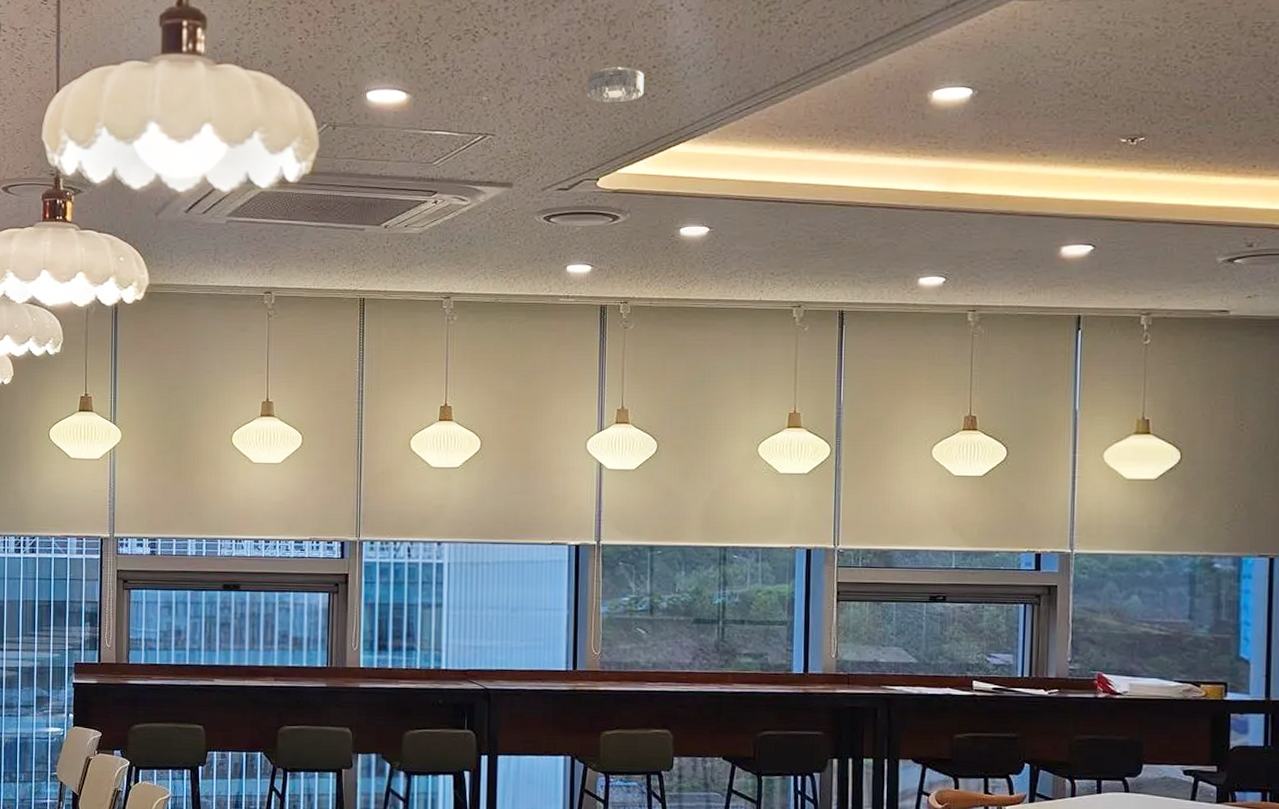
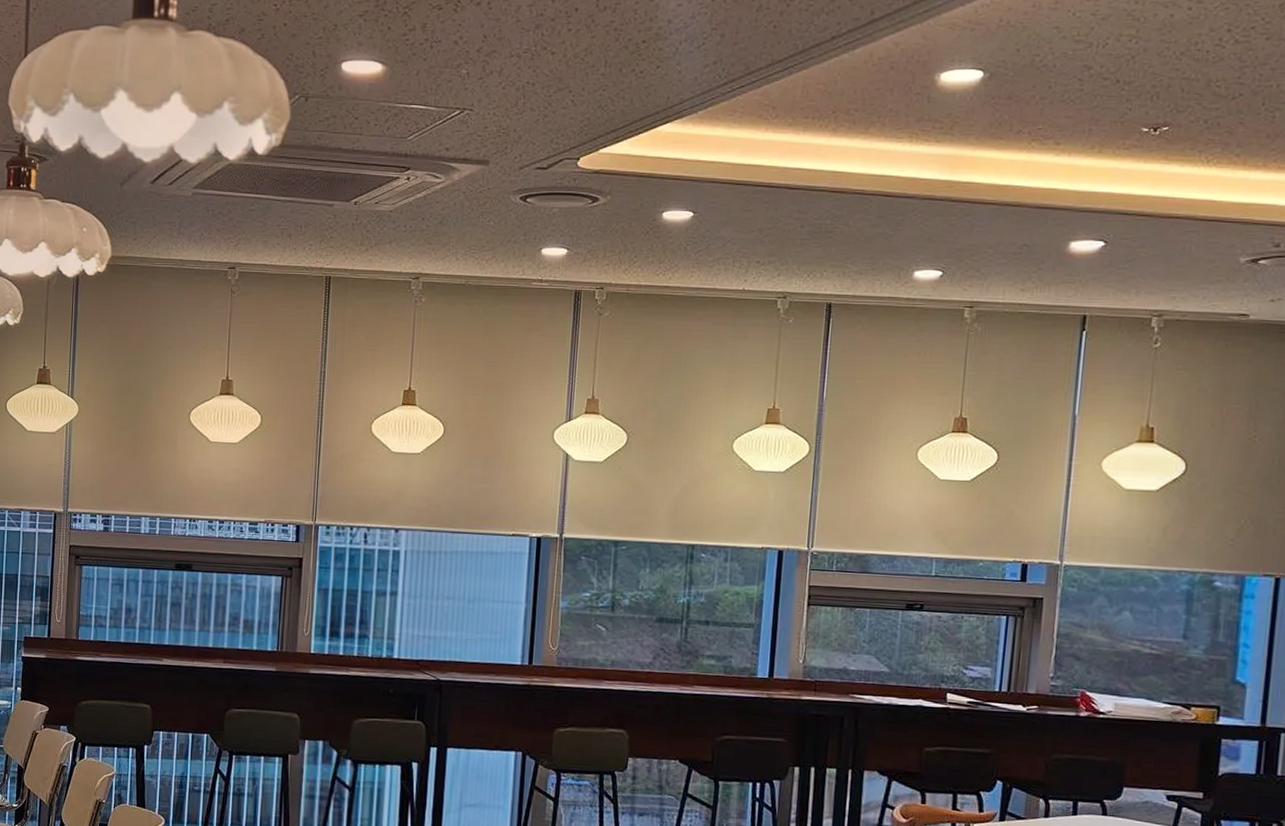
smoke detector: present [587,67,644,102] -> none [571,41,633,78]

